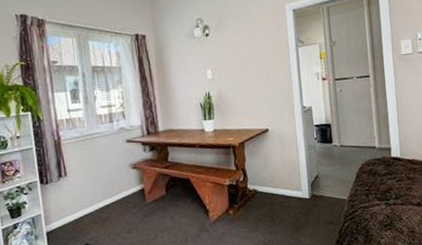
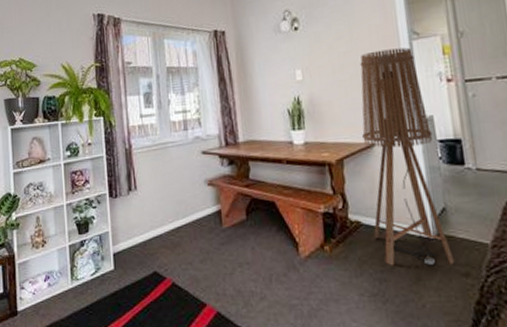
floor lamp: none [258,53,323,221] -> present [360,47,455,266]

